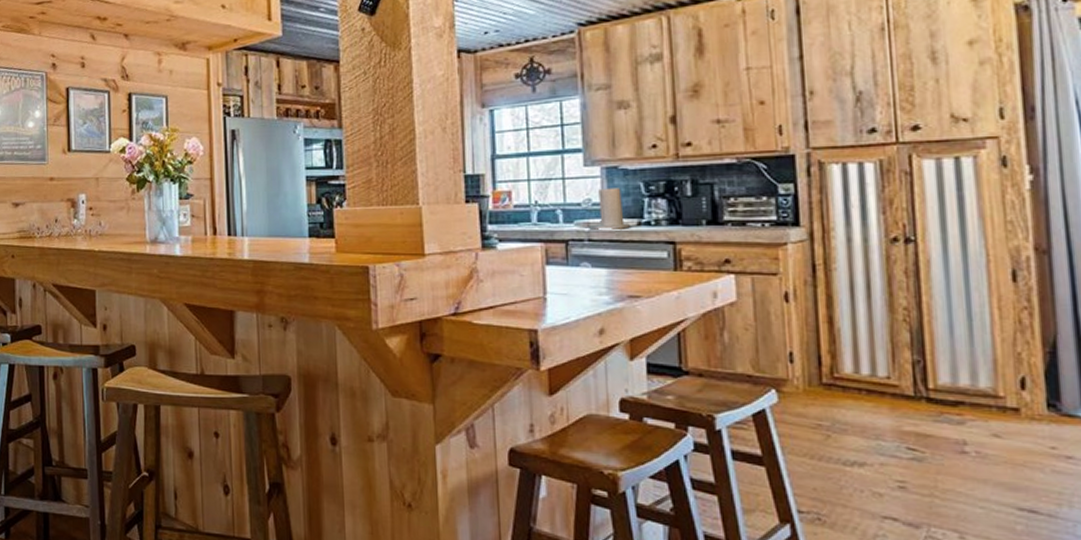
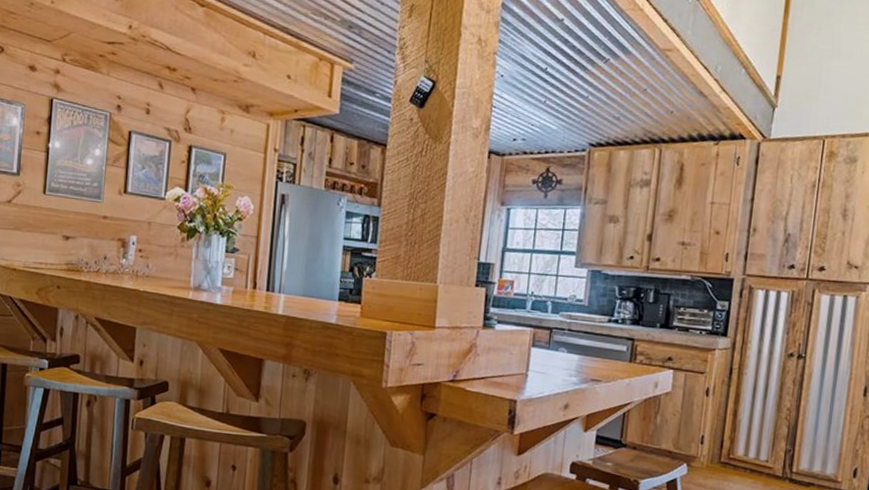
paper towel: present [589,188,630,233] -> none [570,287,602,325]

